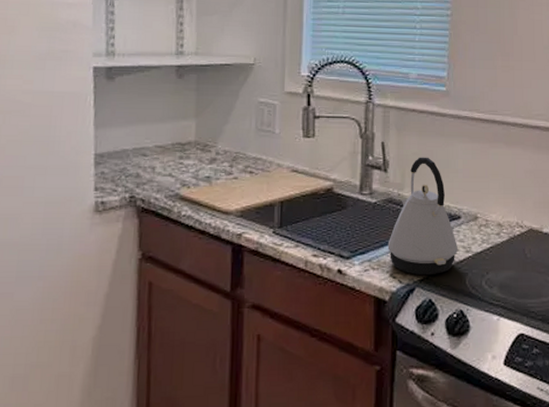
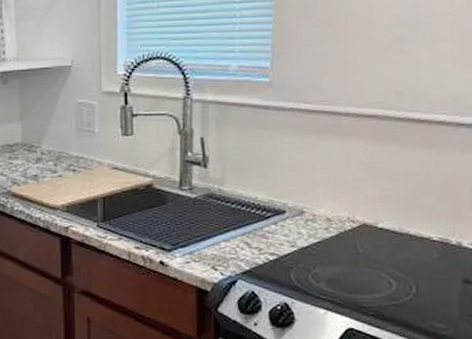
kettle: present [387,157,458,276] -> none [208,151,282,269]

